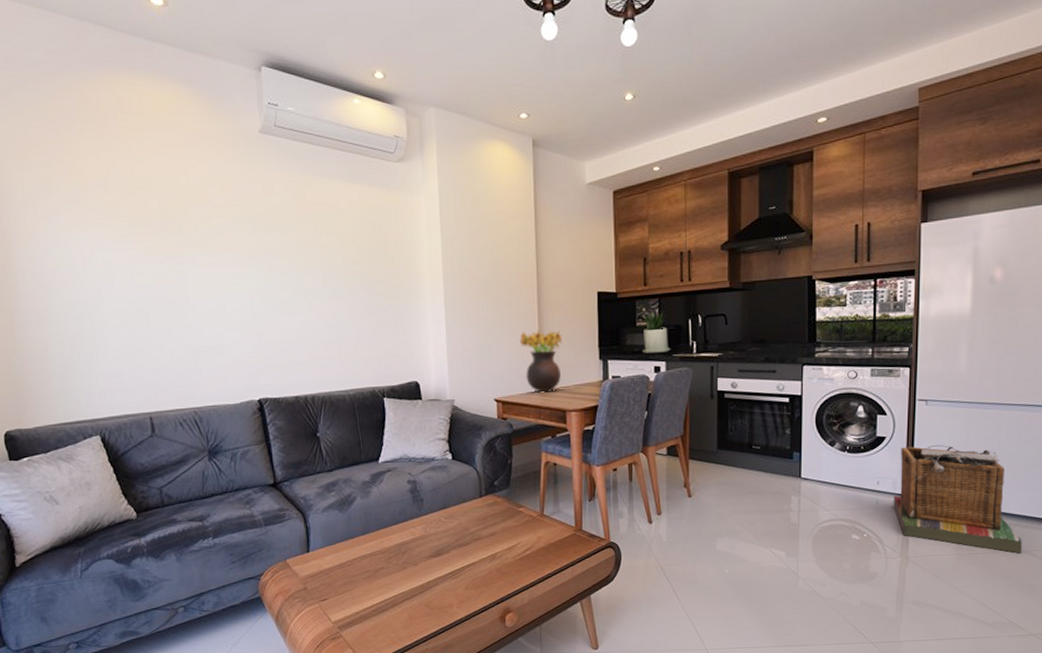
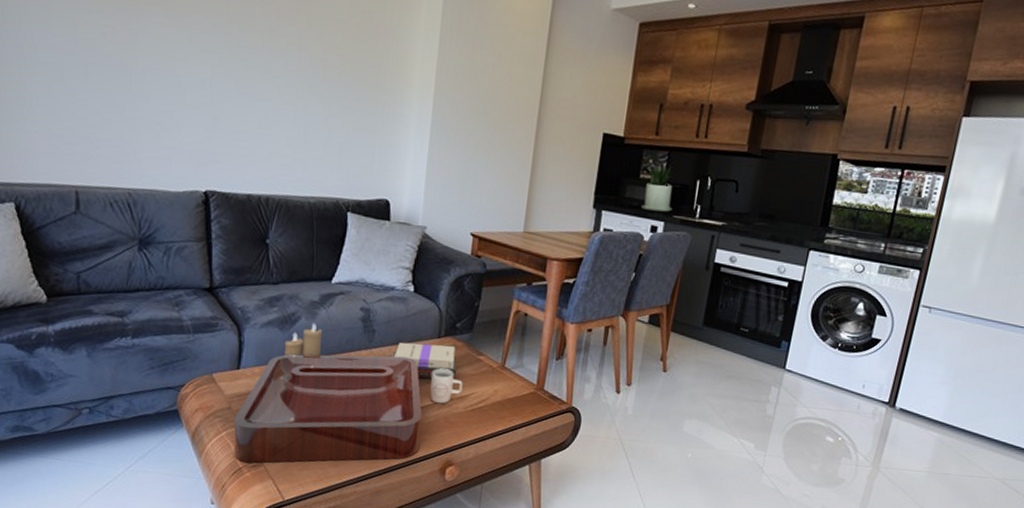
decorative tray: none [311,519,478,637] -> present [233,354,423,464]
candle: none [345,501,379,534] -> present [283,323,323,357]
books: none [442,502,501,535] -> present [393,342,457,378]
mug: none [478,524,509,557] -> present [429,368,463,404]
flower arrangement: present [519,330,563,393] -> none [508,163,557,235]
clothes hamper: present [893,445,1022,554] -> none [874,353,998,481]

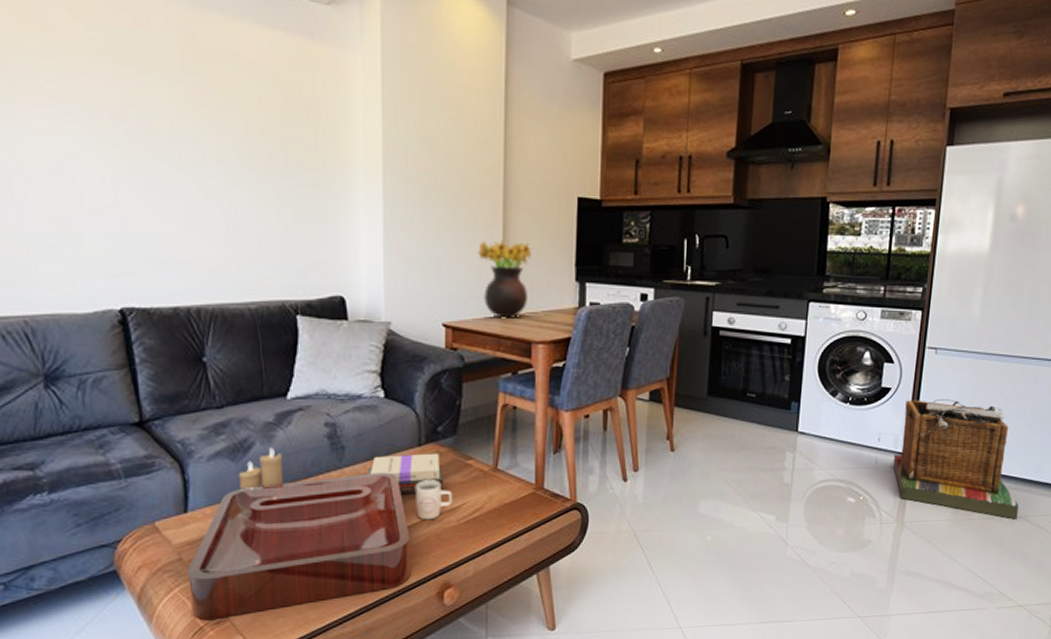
flower arrangement: none [508,163,557,235] -> present [478,239,532,318]
planter: present [641,165,673,213] -> none [628,227,662,279]
clothes hamper: none [874,353,998,481] -> present [892,399,1019,519]

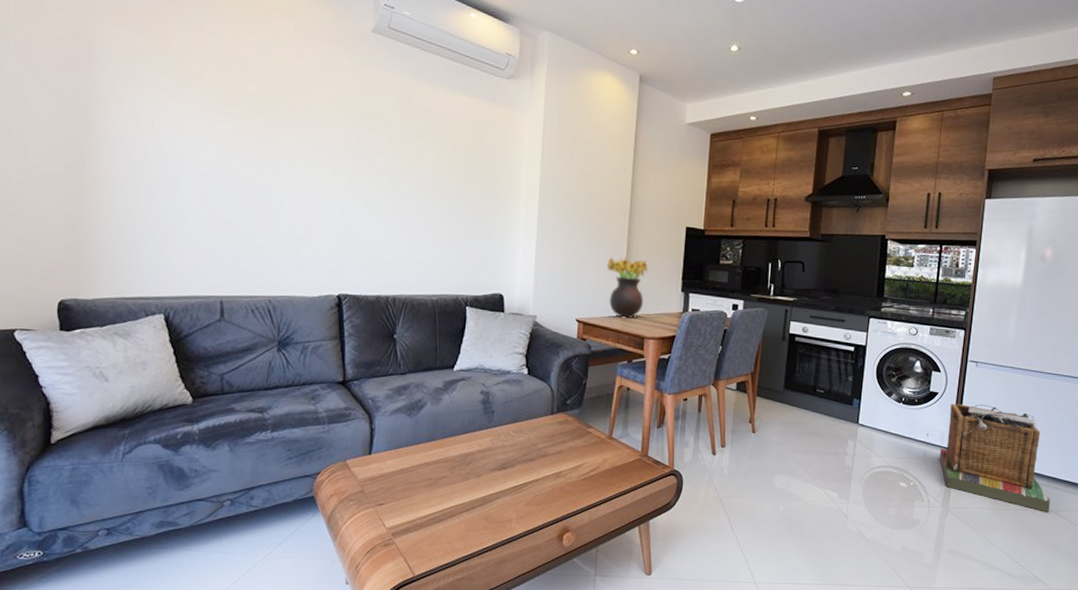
decorative tray: present [187,472,411,621] -> none [366,433,540,543]
candle: present [238,447,284,489] -> none [411,408,447,439]
books: present [369,452,443,493] -> none [511,420,569,452]
mug: present [414,480,452,520] -> none [545,442,575,475]

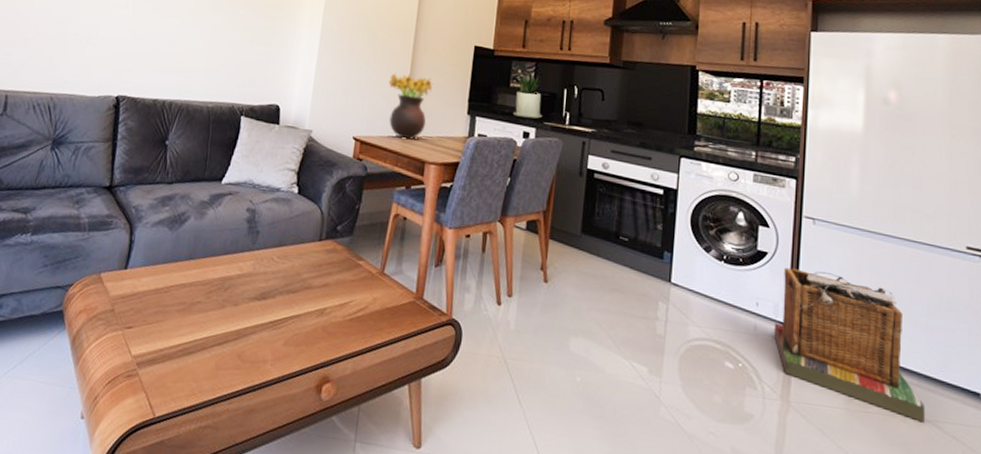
planter: none [723,252,750,293] -> present [513,75,543,120]

